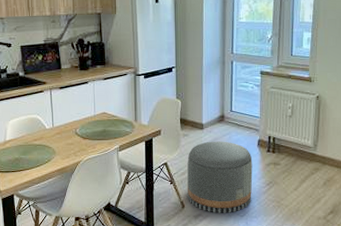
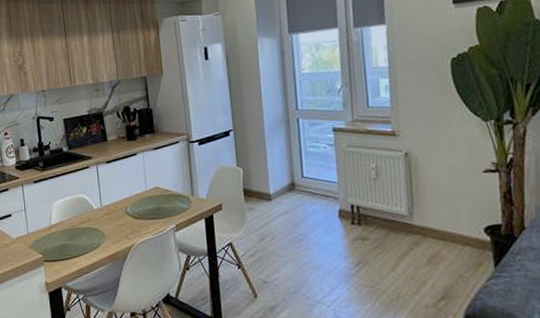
pouf: present [186,141,253,213] -> none [255,213,339,303]

